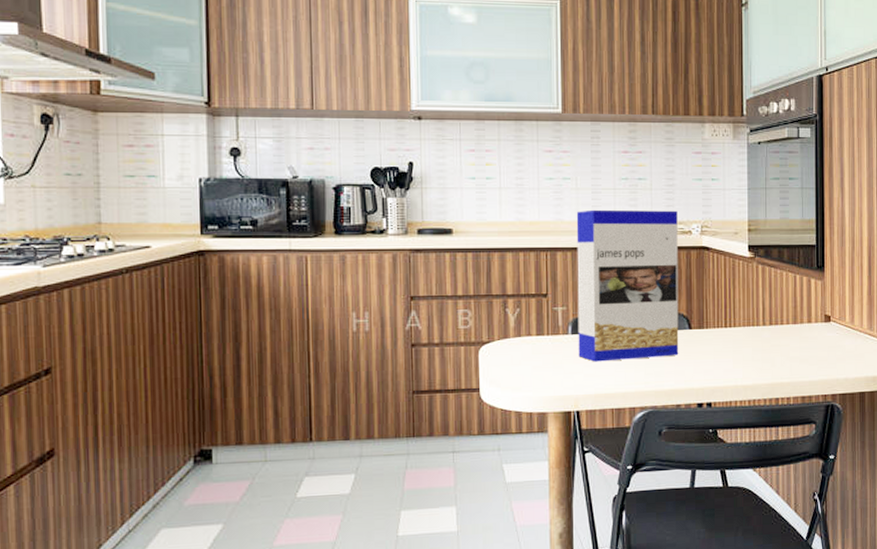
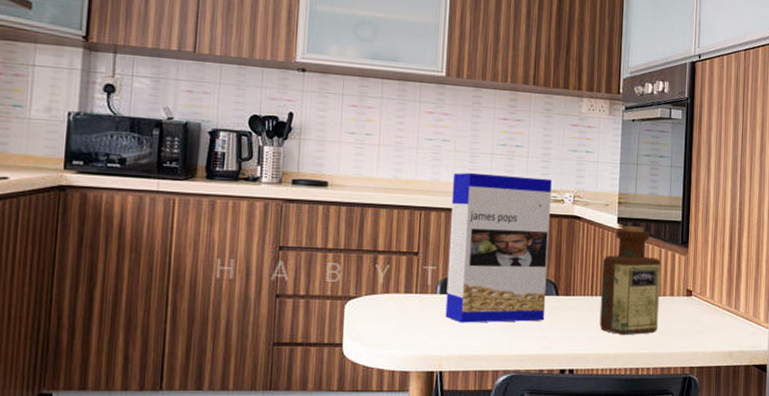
bottle: none [735,254,797,366] -> present [599,226,661,336]

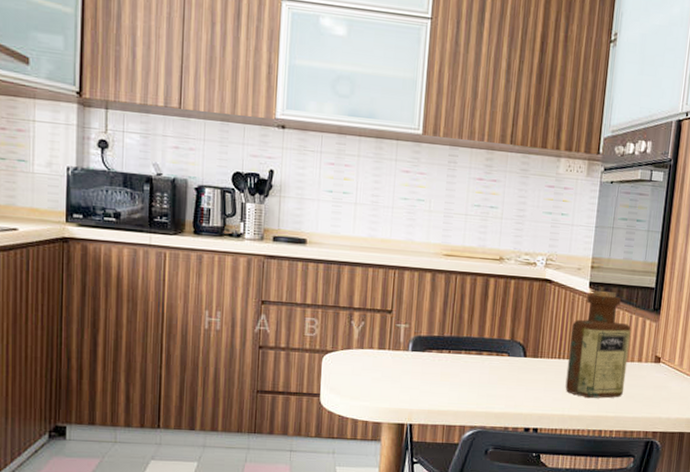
cereal box: present [445,172,552,323] -> none [416,233,525,381]

